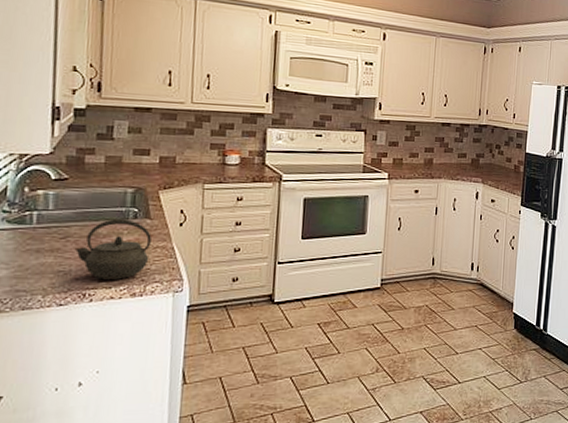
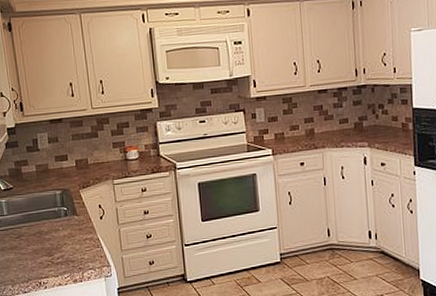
kettle: present [74,219,152,280] -> none [27,217,82,270]

